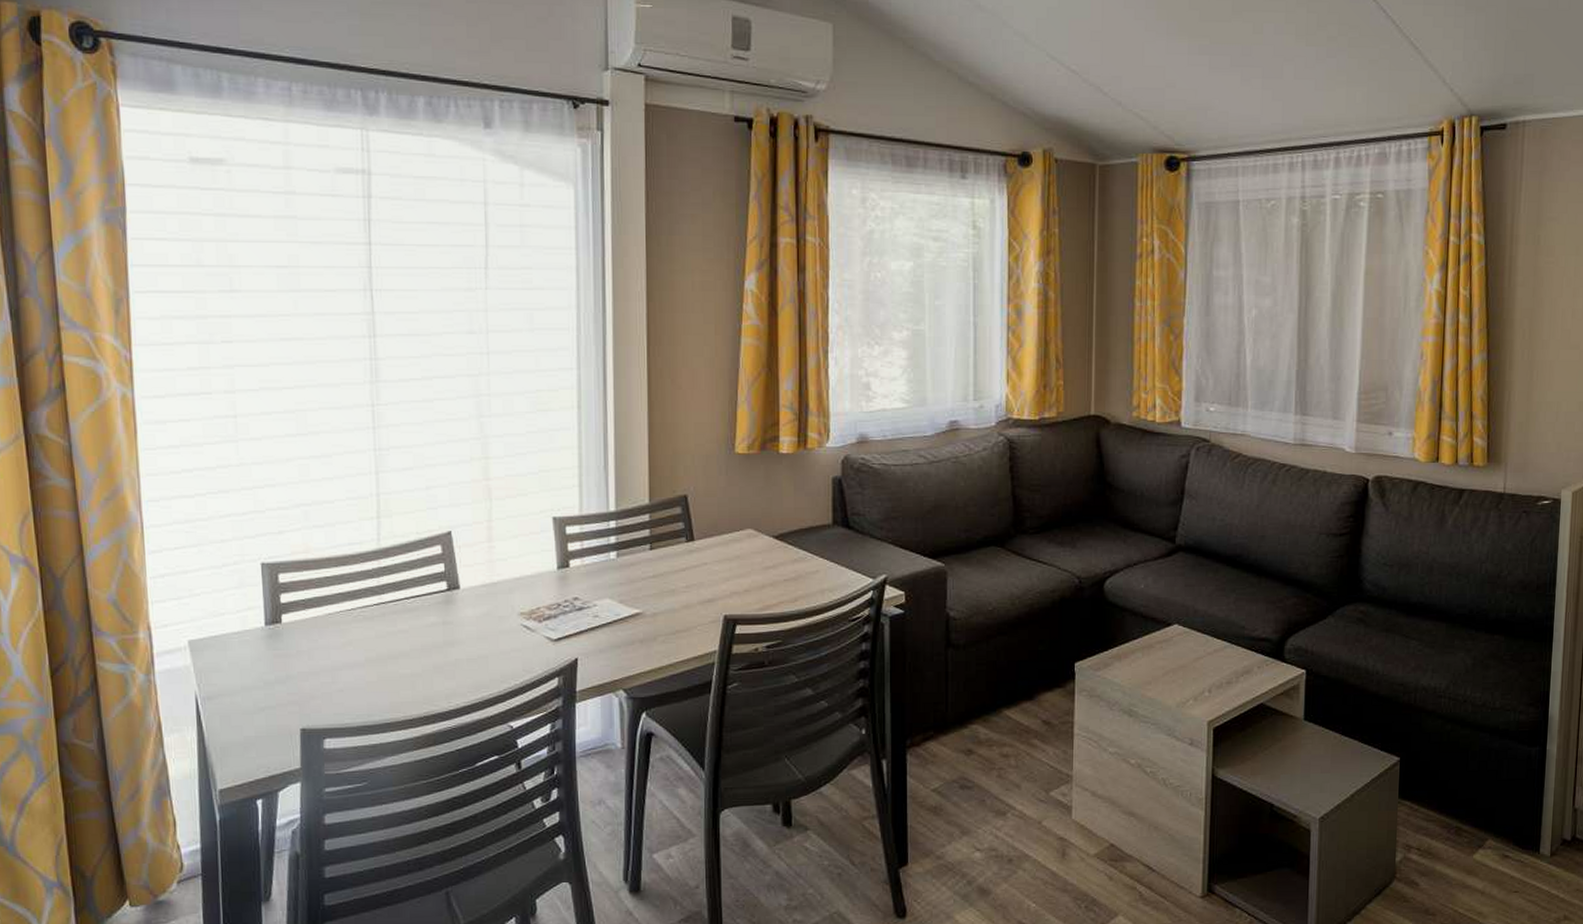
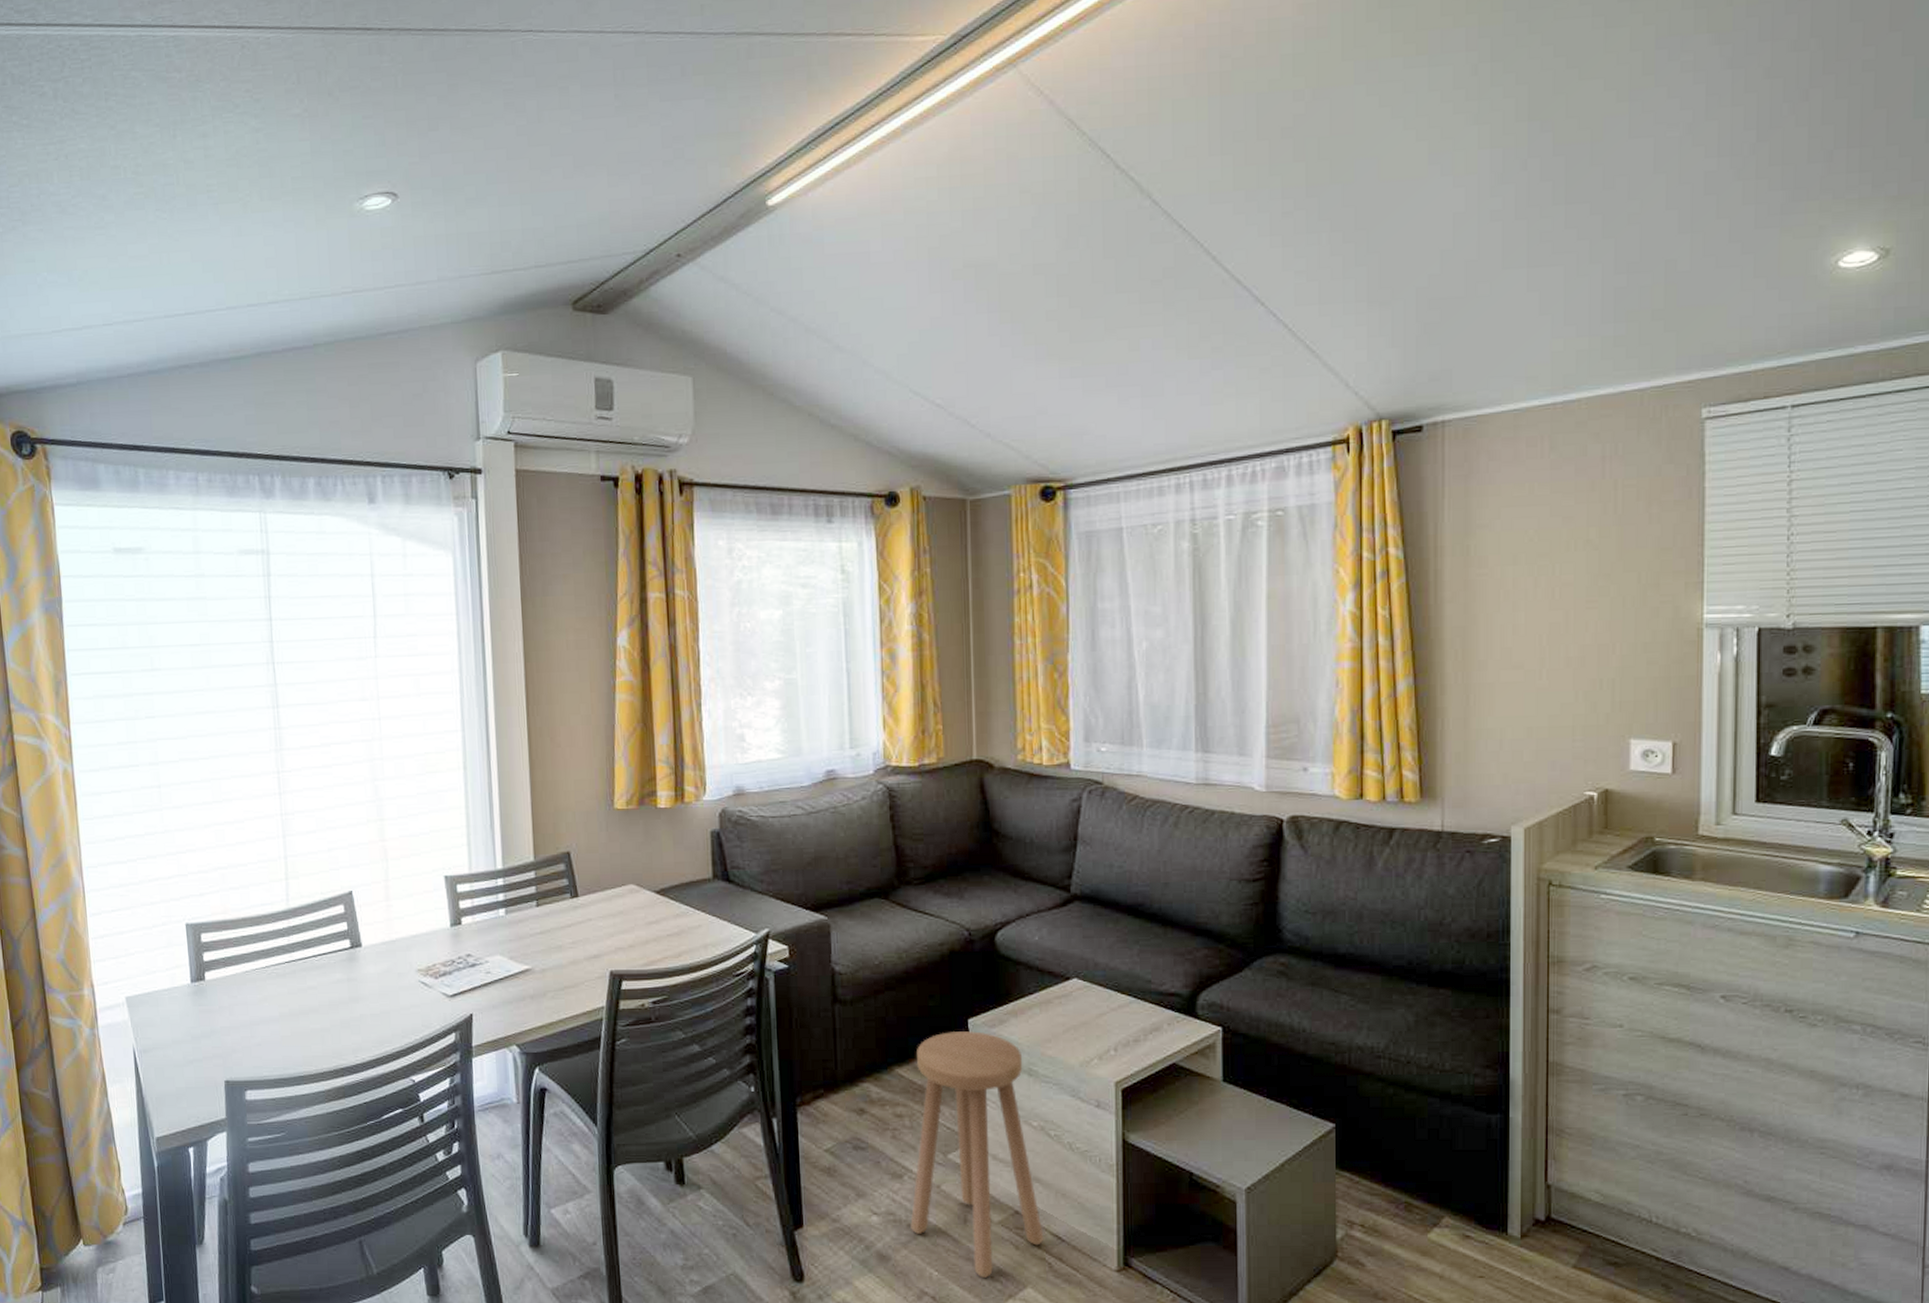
stool: none [1011,674,1136,908] -> present [910,1031,1044,1278]

